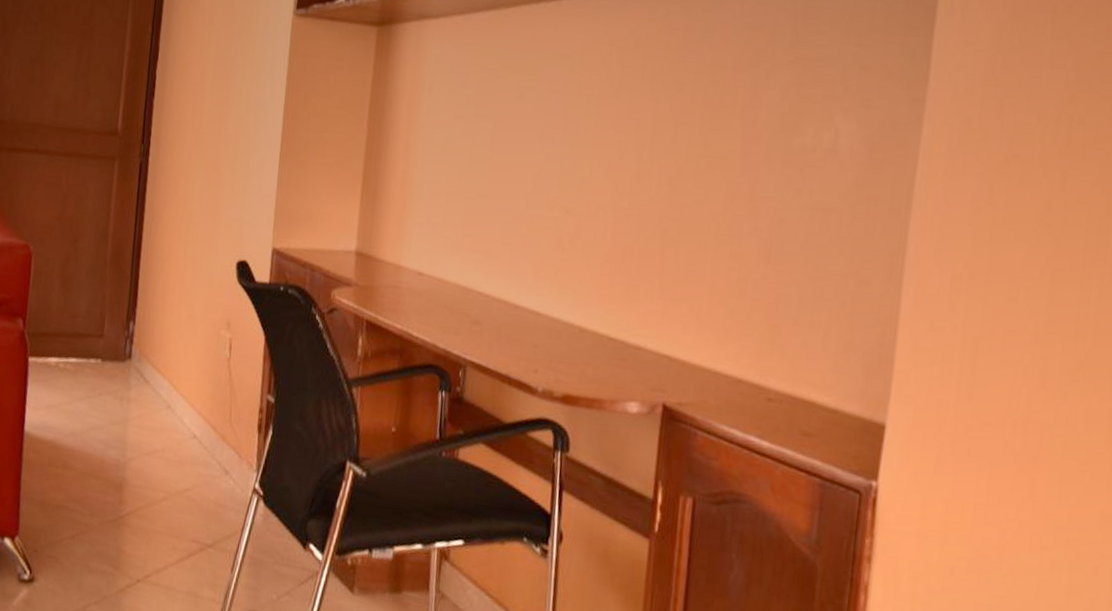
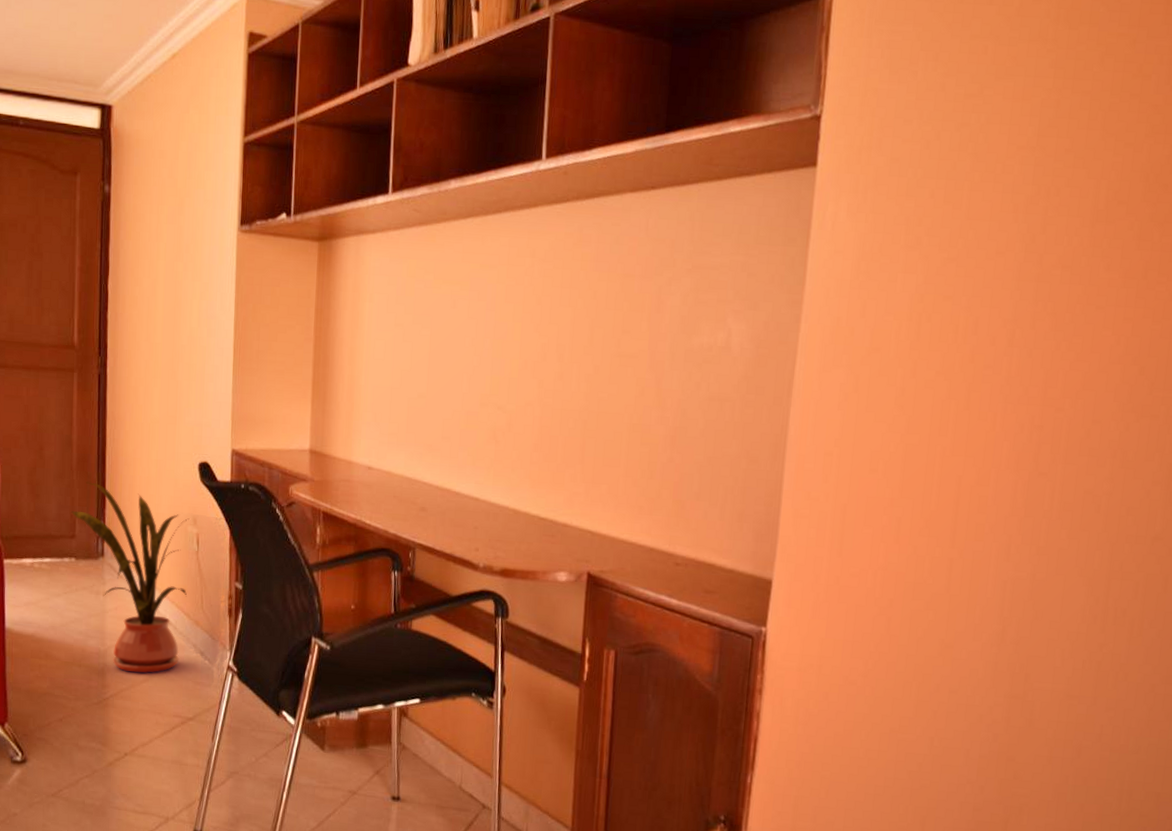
house plant: none [100,277,224,491] -> present [70,481,190,674]

